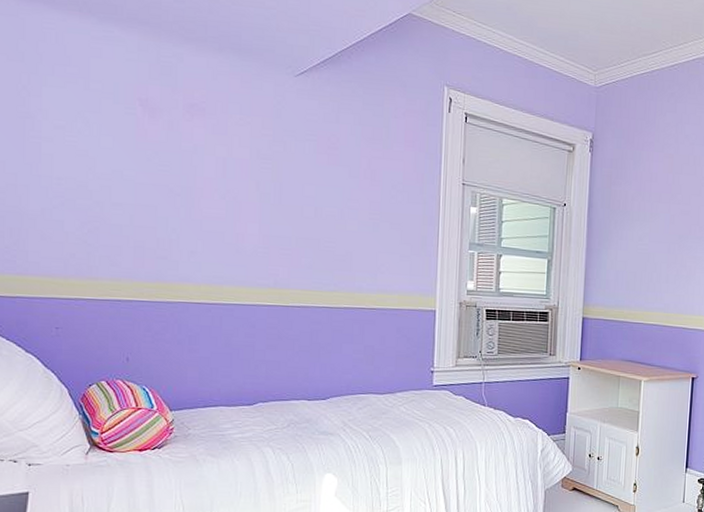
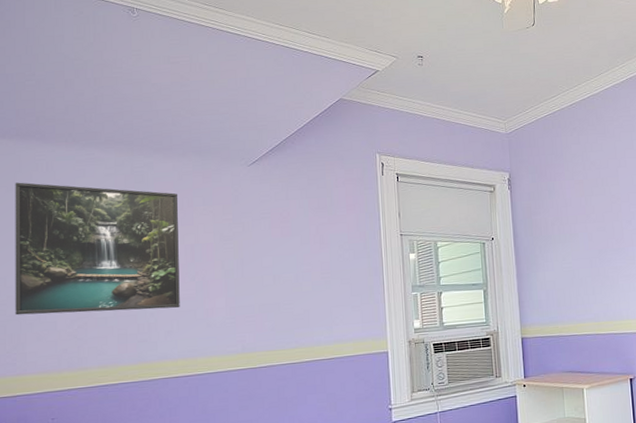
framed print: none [16,51,211,228] -> present [15,182,180,316]

